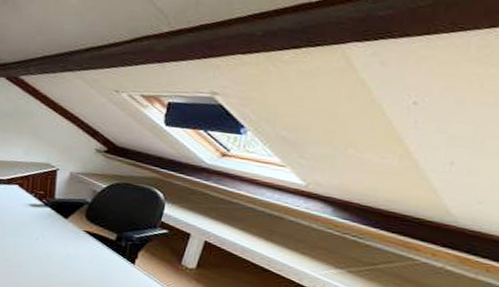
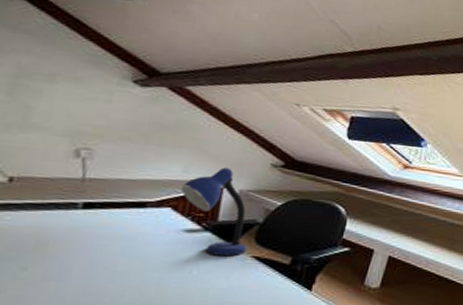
desk lamp: none [24,151,79,230] -> present [180,167,247,257]

